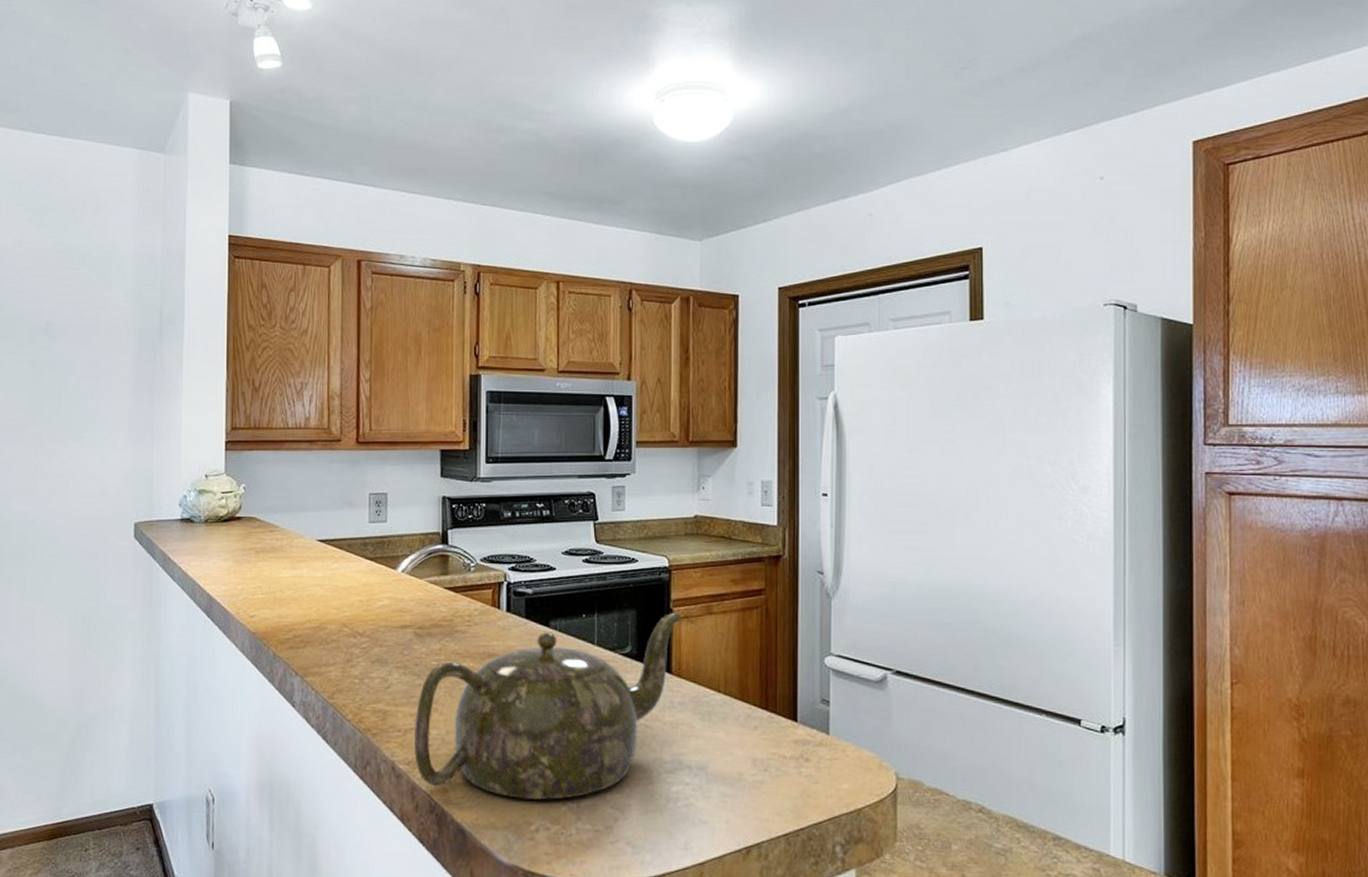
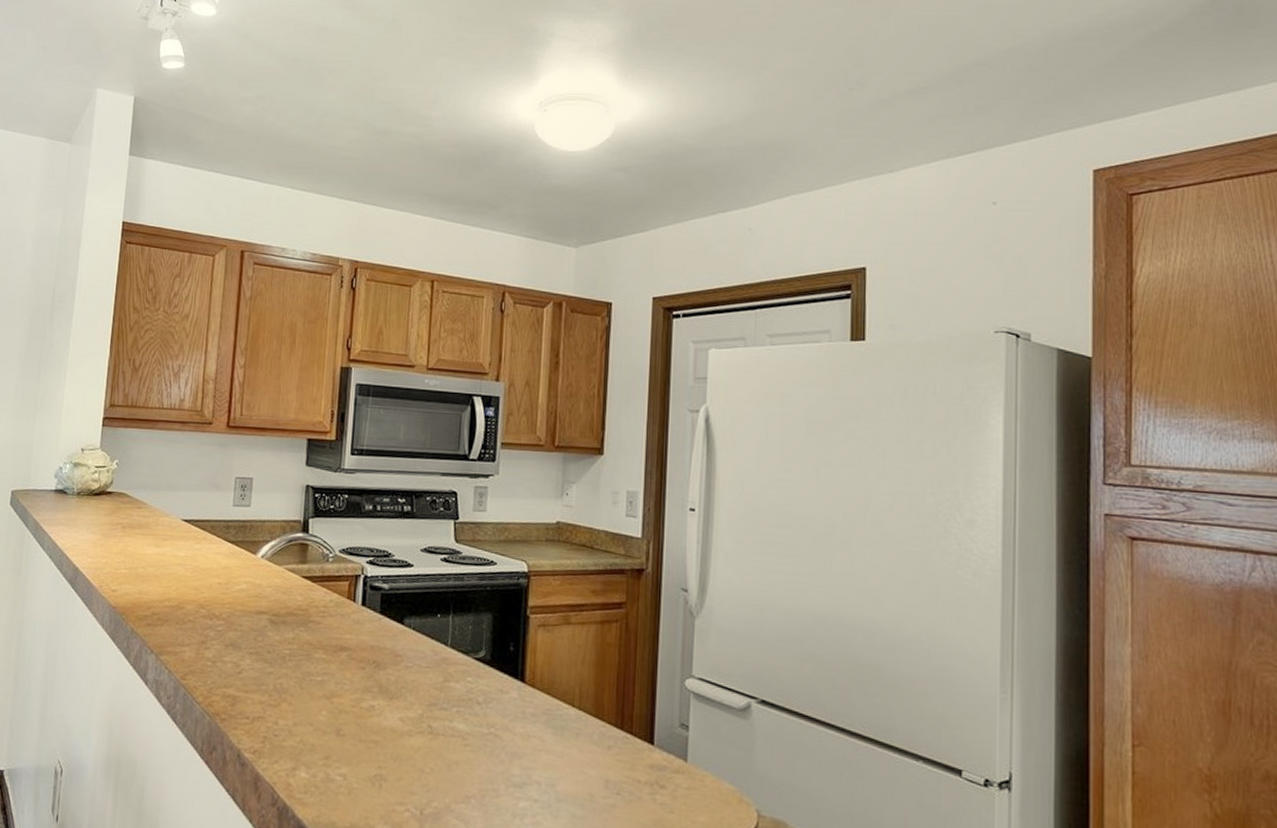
teapot: present [413,612,682,801] -> none [260,619,539,805]

